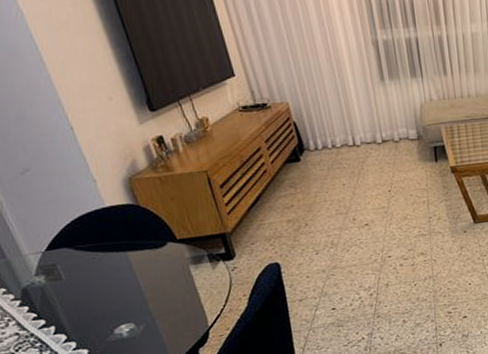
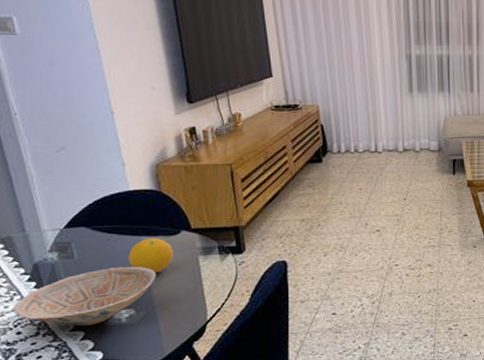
bowl: none [10,281,150,345] -> present [12,266,156,326]
fruit: none [117,252,164,286] -> present [128,238,174,273]

